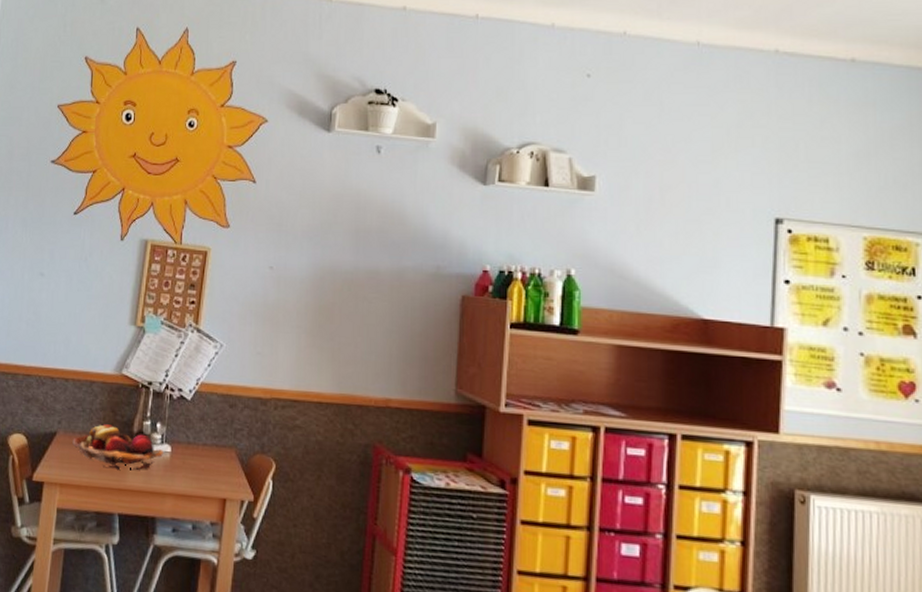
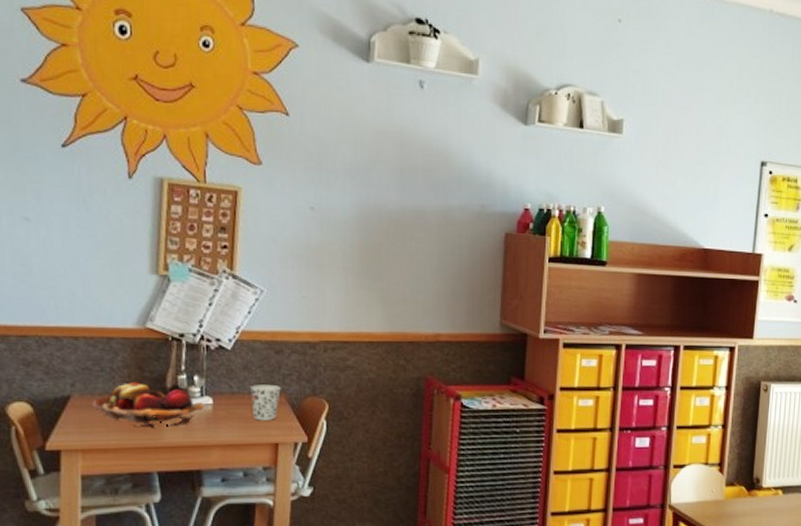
cup: none [204,436,232,474] -> present [251,384,281,421]

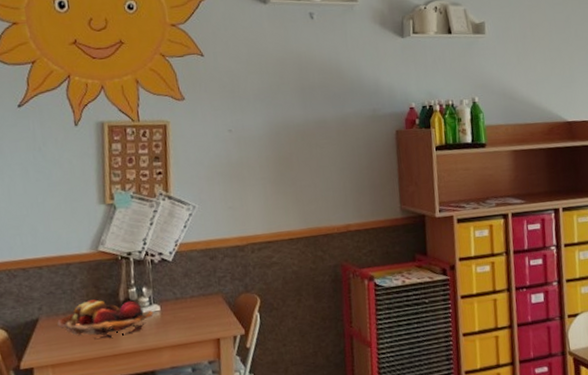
cup: present [251,384,281,421] -> none [191,287,218,320]

